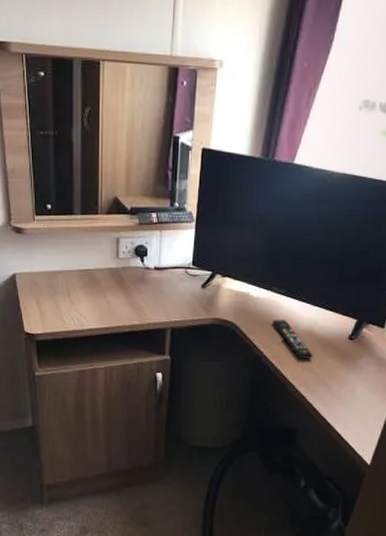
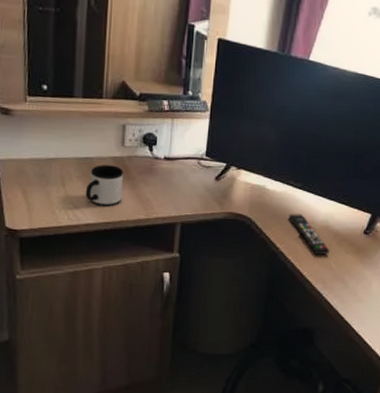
mug: none [87,276,119,314] -> present [85,165,123,207]

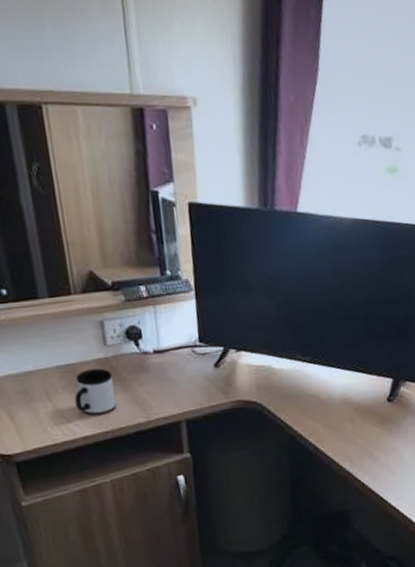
remote control: present [288,214,330,254] -> none [302,390,353,432]

